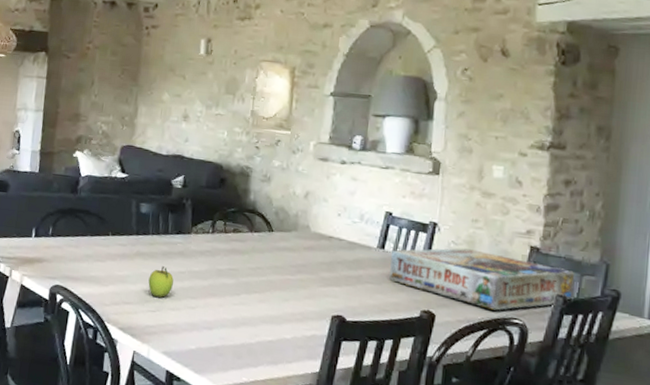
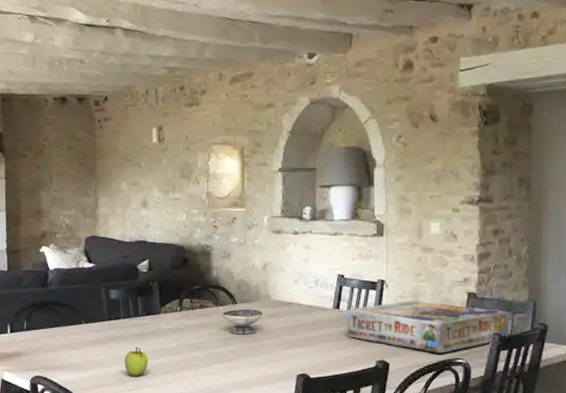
bowl: none [256,237,300,266] -> present [222,309,263,335]

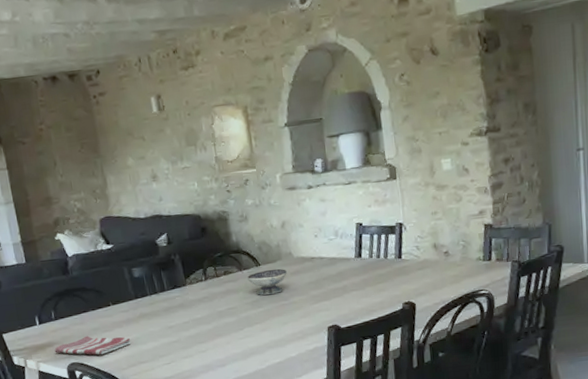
dish towel: none [21,350,98,372] -> present [54,335,131,355]
fruit: present [124,347,148,376] -> none [157,321,181,350]
board game: present [346,301,508,353] -> none [368,237,526,288]

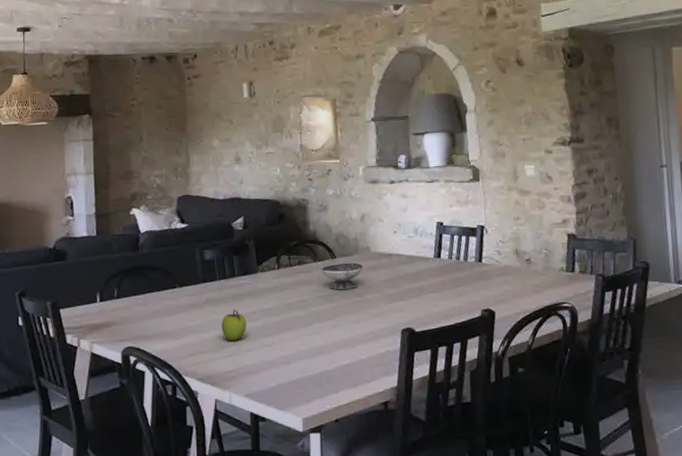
dish towel: present [54,335,131,355] -> none [111,318,193,341]
fruit: none [157,321,181,350] -> present [221,309,246,341]

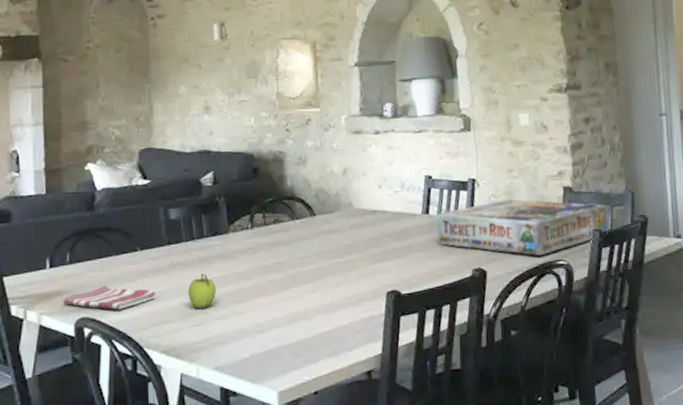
dish towel: none [111,318,193,341] -> present [63,285,156,310]
bowl: present [321,262,363,290] -> none [299,220,345,251]
board game: none [448,245,611,298] -> present [436,199,608,256]

